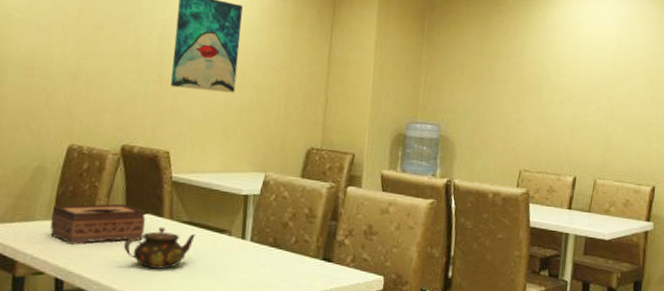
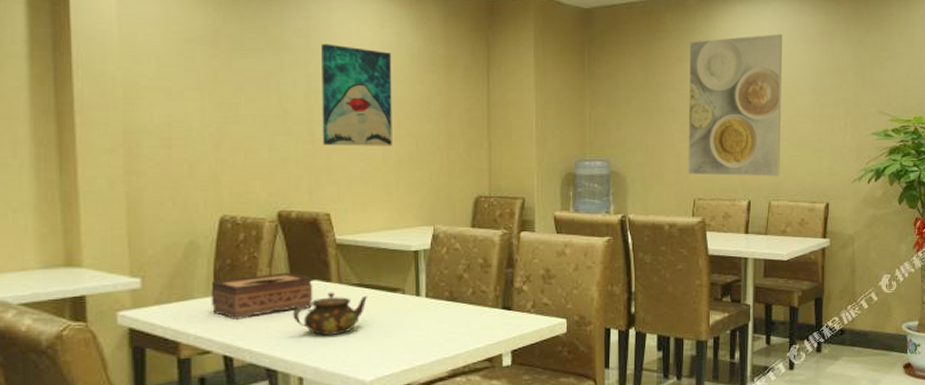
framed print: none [516,16,621,156] -> present [688,33,783,177]

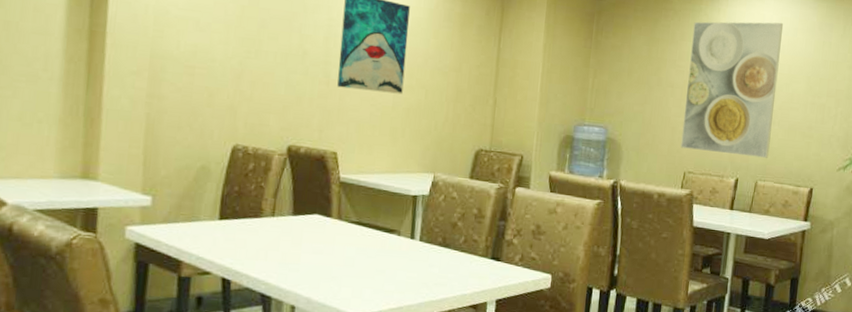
tissue box: present [211,272,313,320] -> none [215,204,314,245]
teapot: present [293,292,367,335] -> none [292,227,364,269]

